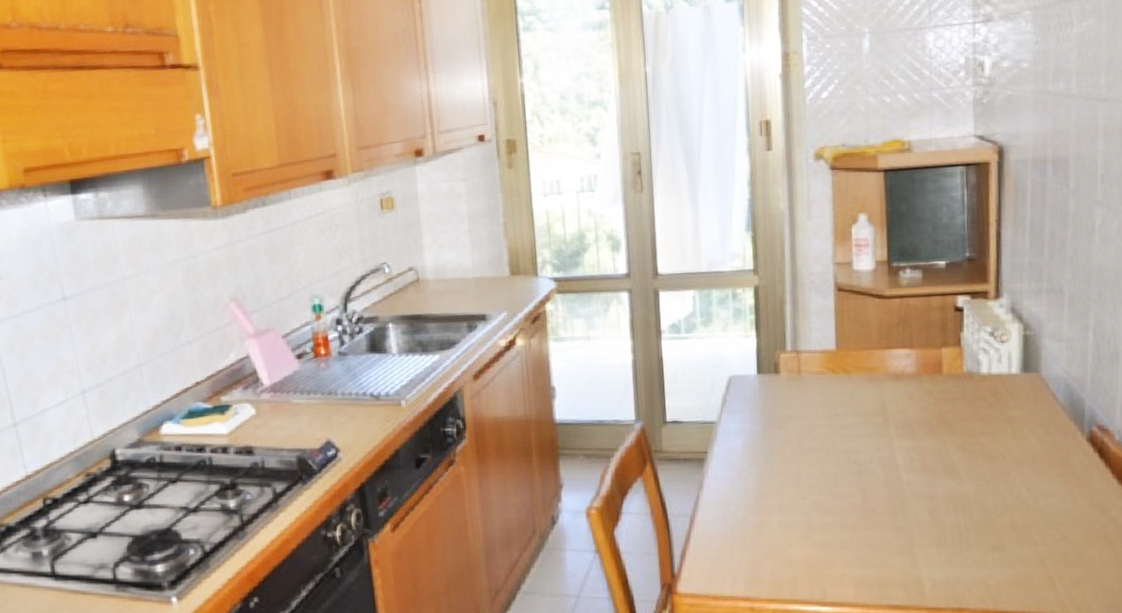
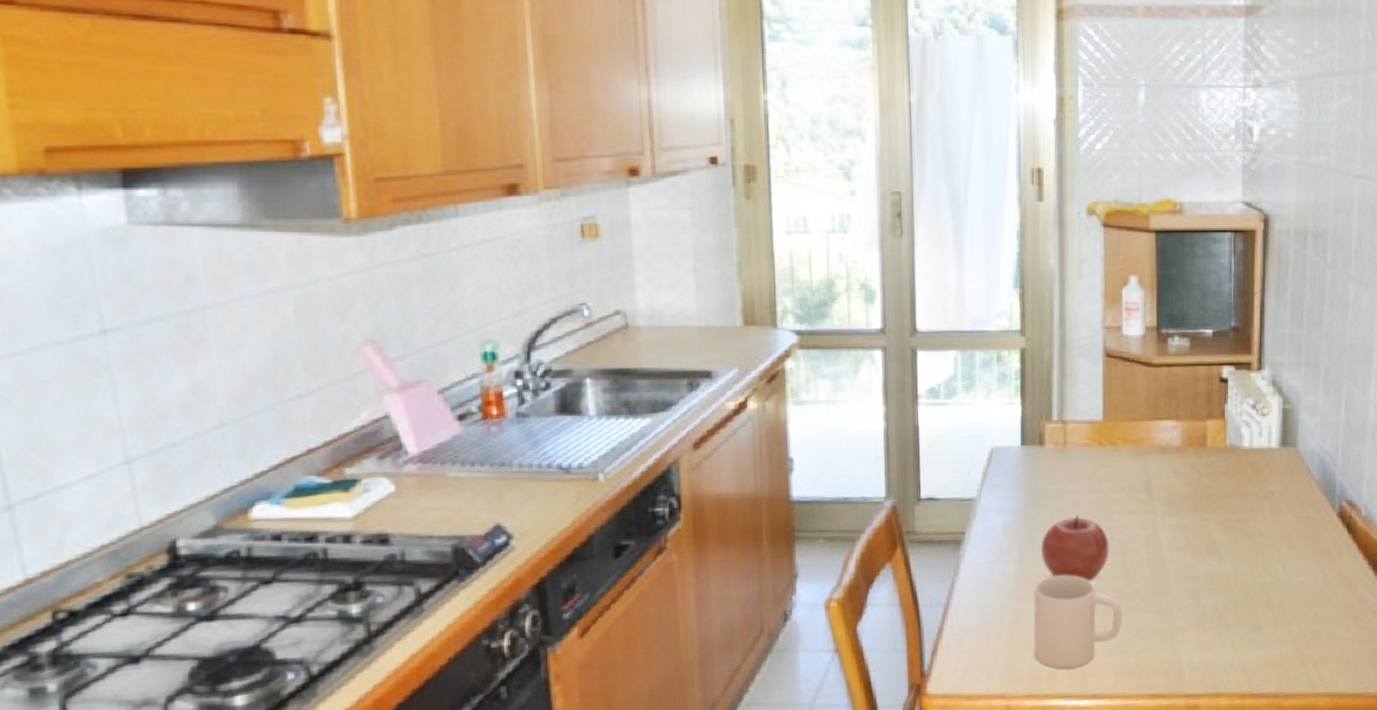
mug: none [773,492,860,578] -> present [1033,575,1122,669]
fruit: none [778,437,846,498] -> present [1040,514,1110,581]

